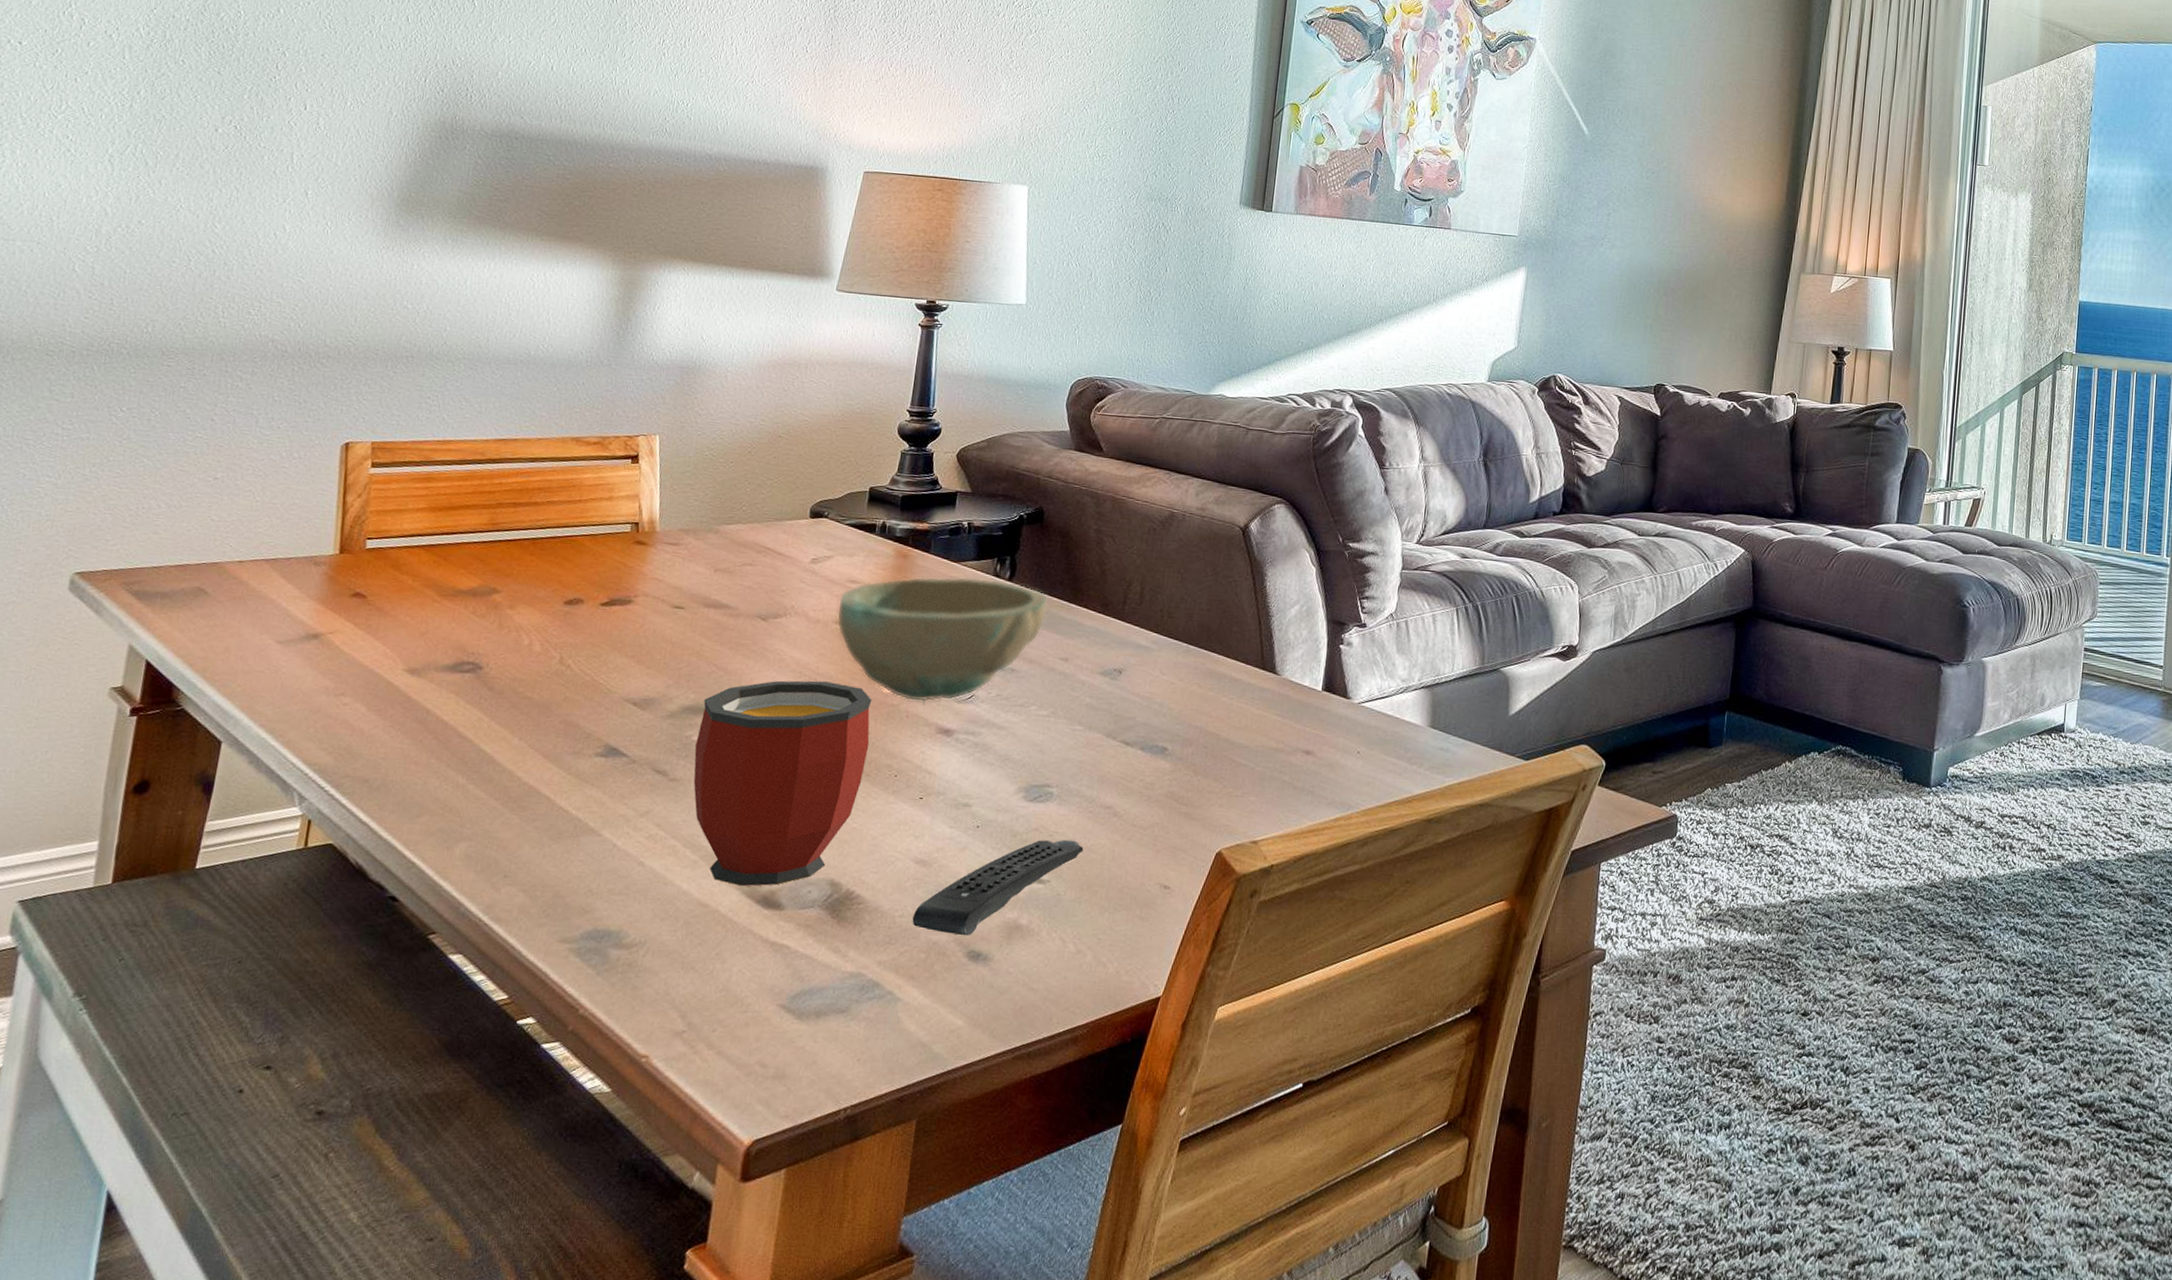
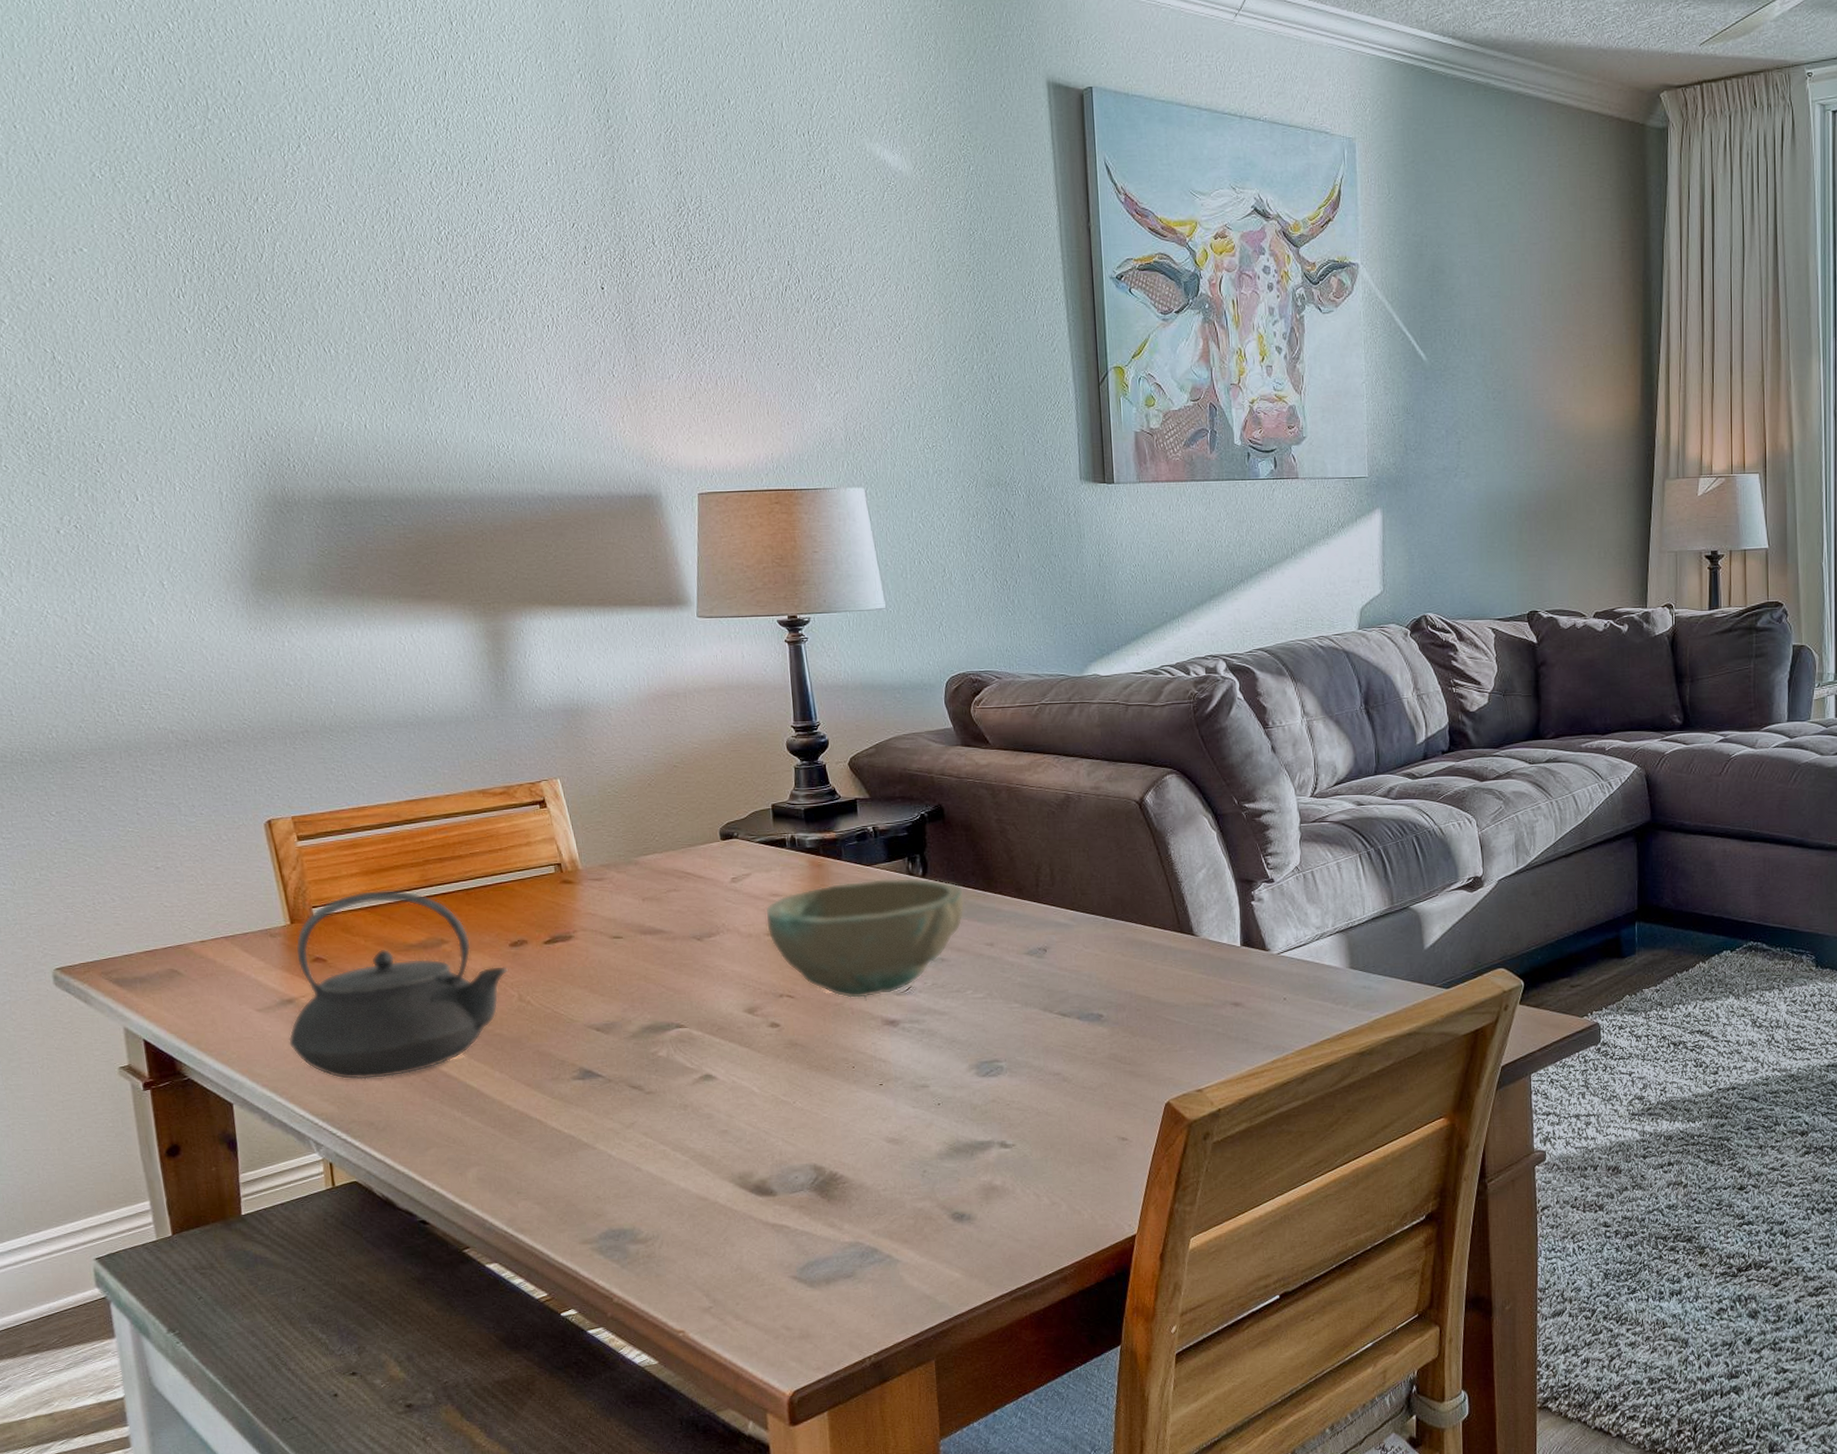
teapot: none [300,527,556,732] -> present [288,889,508,1080]
mug: present [693,680,872,887] -> none [661,989,823,1179]
remote control: present [912,839,1084,935] -> none [895,1106,1041,1200]

